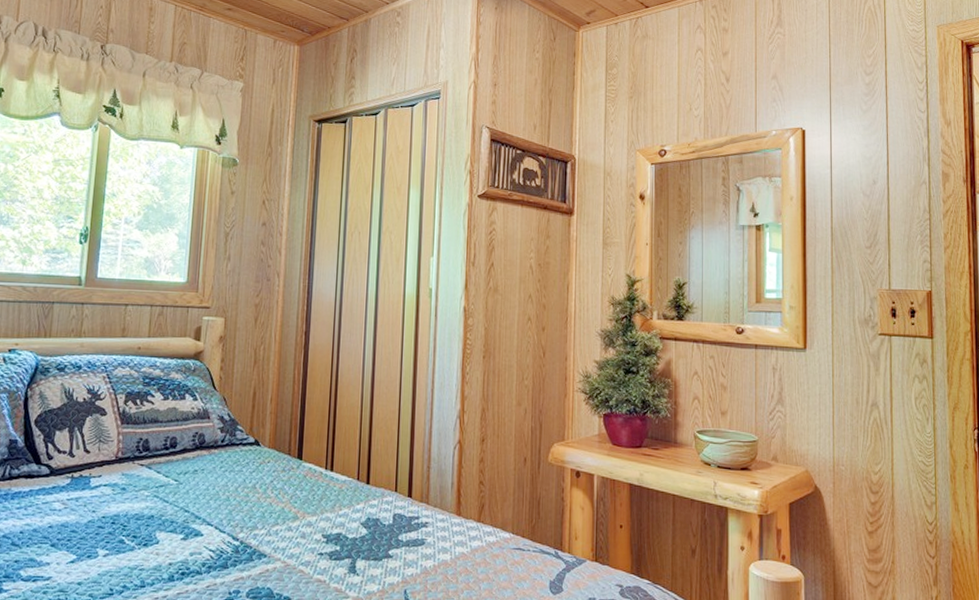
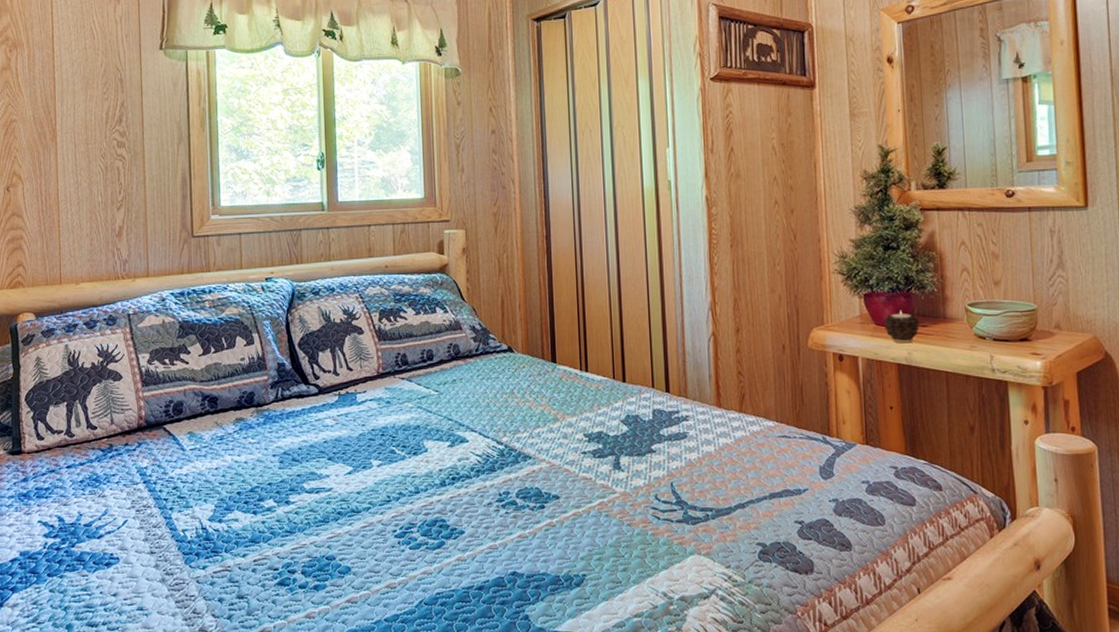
candle: none [620,432,653,465] -> present [884,310,920,344]

